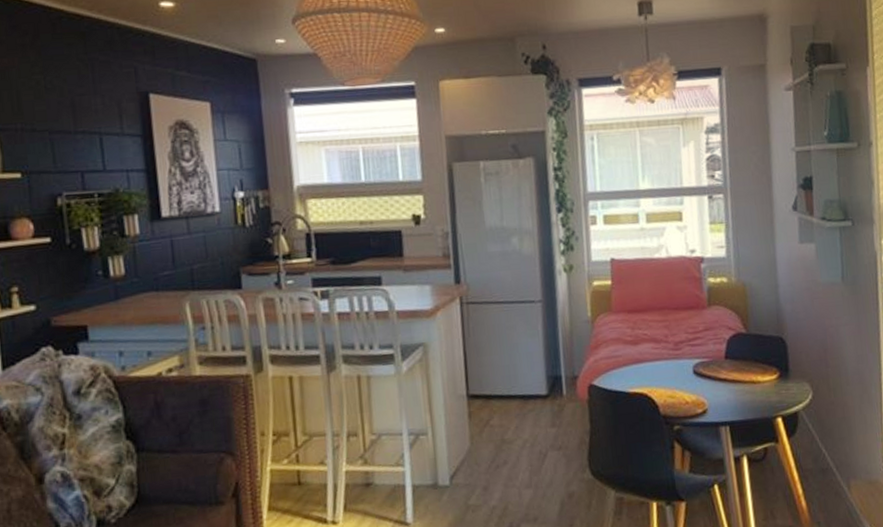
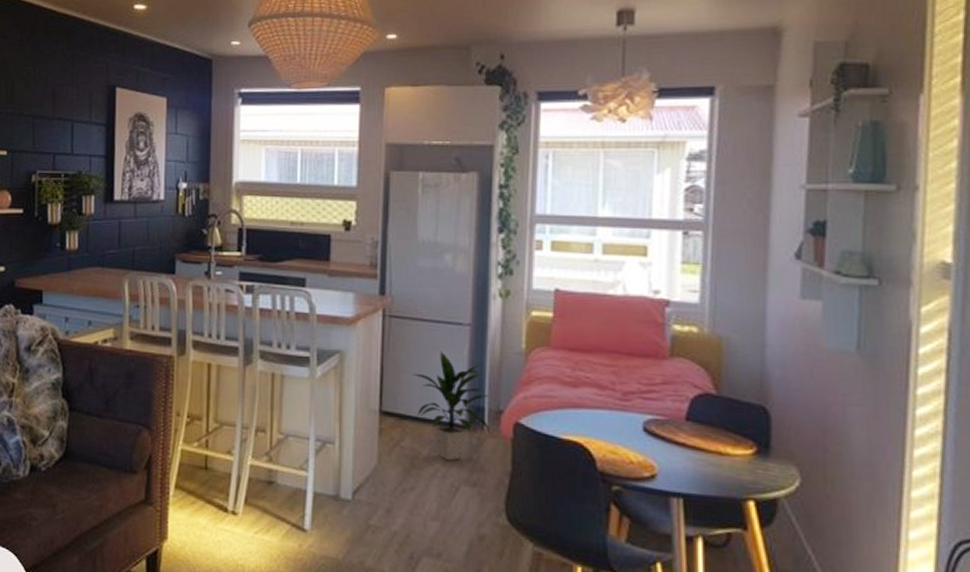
indoor plant: none [493,329,569,431] -> present [412,351,490,461]

